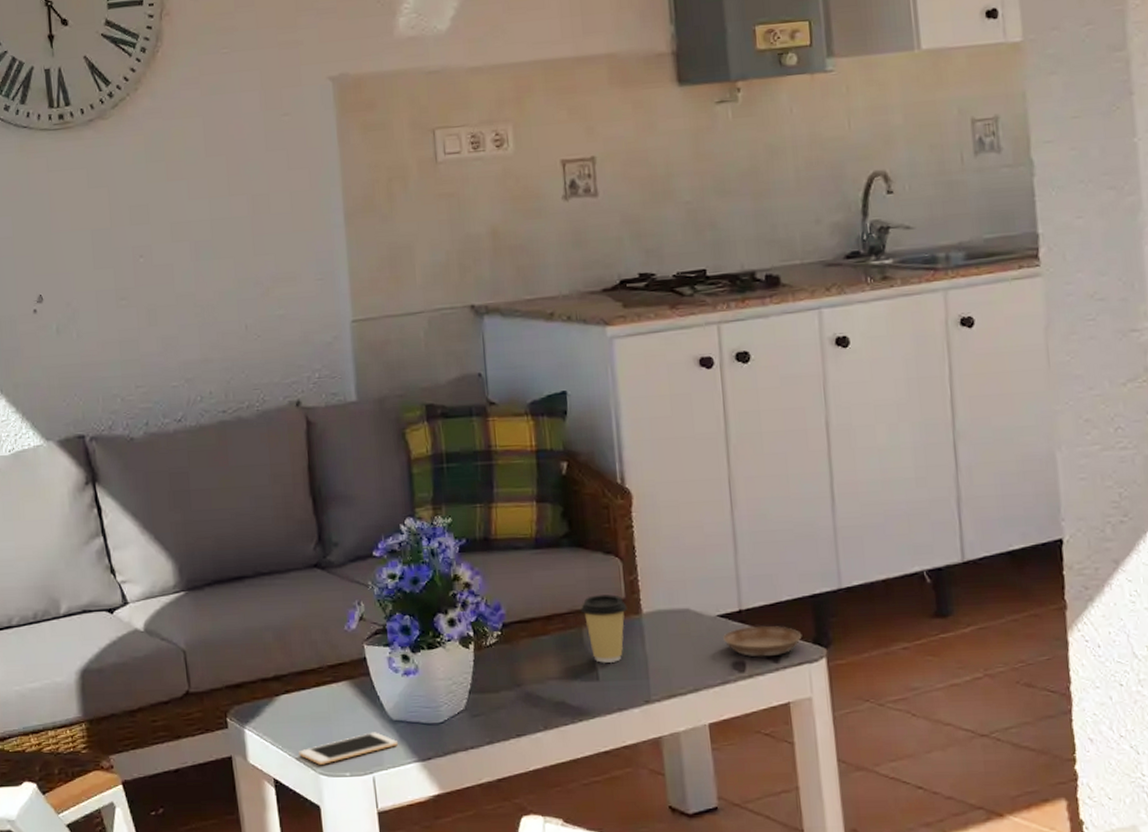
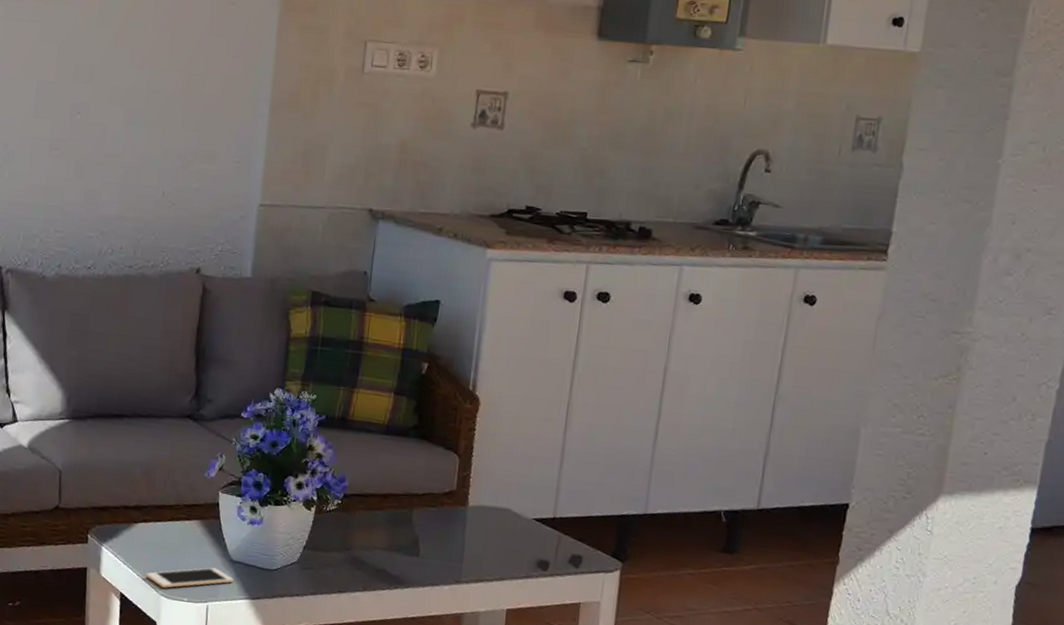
coffee cup: present [581,594,628,664] -> none [415,483,456,545]
saucer: present [723,625,802,657] -> none [534,532,604,562]

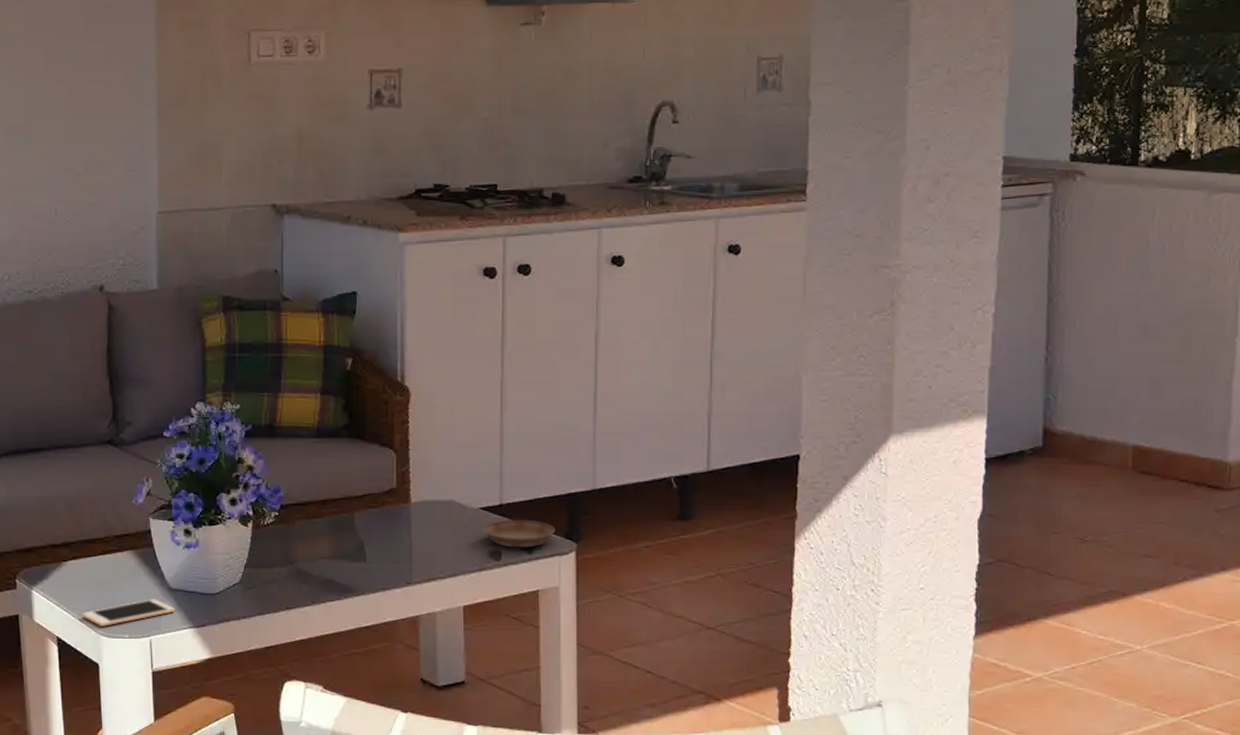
saucer: none [534,532,604,562] -> present [483,519,556,548]

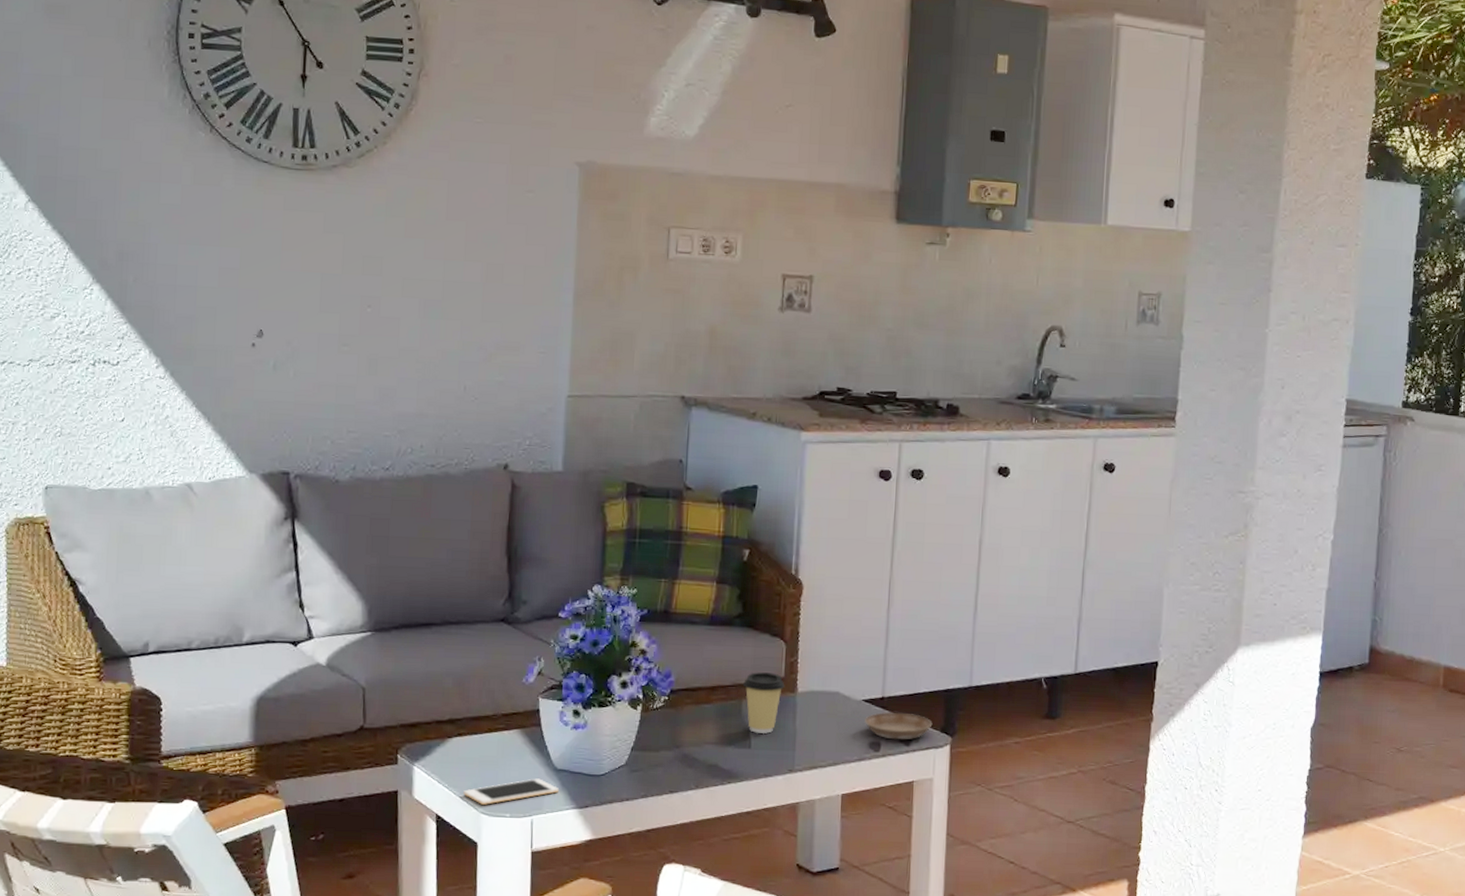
coffee cup: none [354,484,398,547] -> present [743,672,785,735]

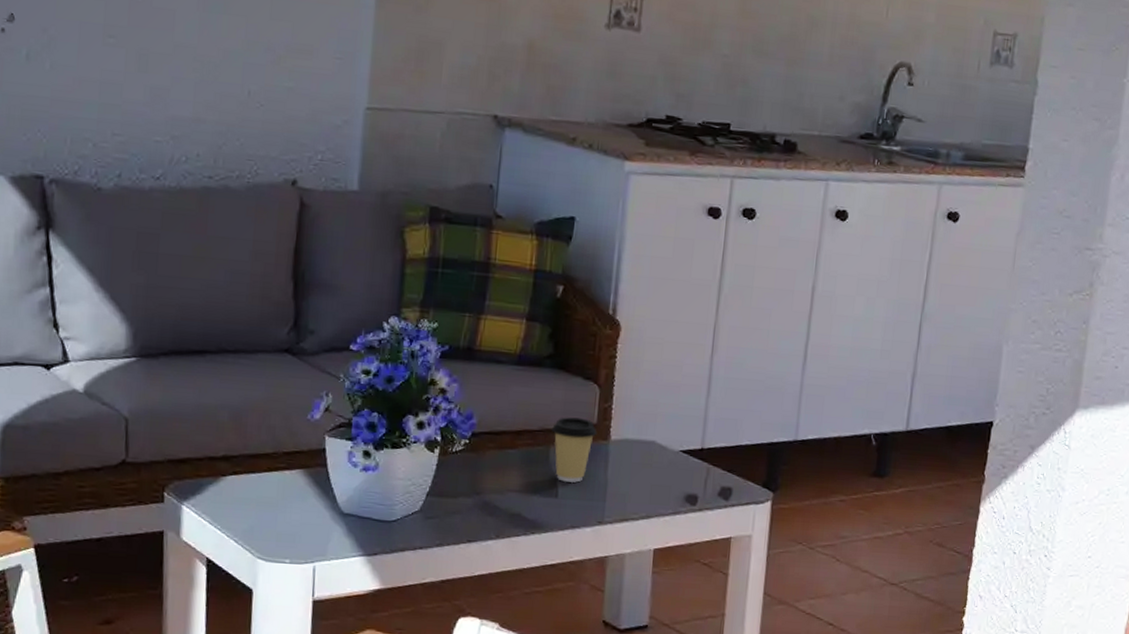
cell phone: present [463,778,559,805] -> none [238,522,345,549]
saucer: present [865,712,933,740] -> none [682,464,754,494]

